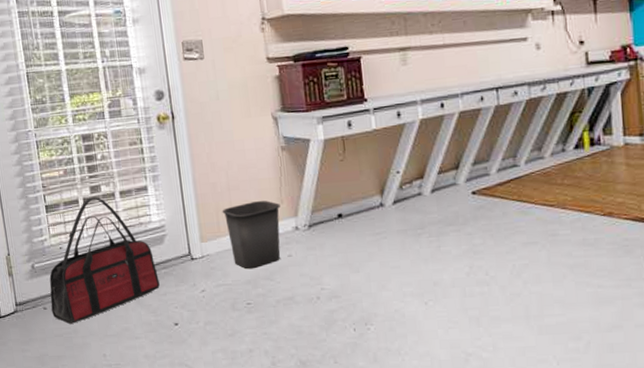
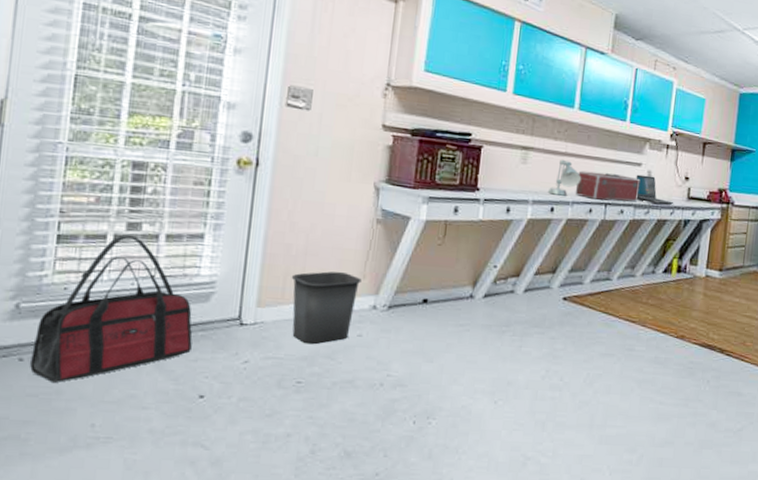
desk lamp: none [433,52,466,90] -> present [547,159,582,196]
toolbox: none [461,54,530,87] -> present [575,170,641,202]
laptop computer: none [523,48,572,78] -> present [636,174,674,205]

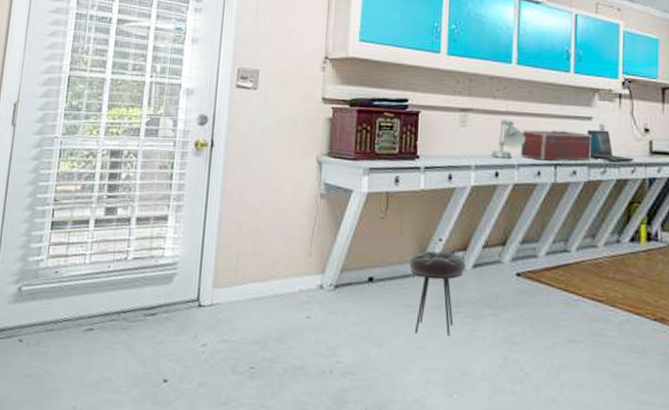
duffel bag: present [30,234,193,383] -> none [27,219,158,364]
waste bin: present [291,271,362,345] -> none [243,249,308,327]
stool: none [463,276,518,351] -> present [409,251,466,336]

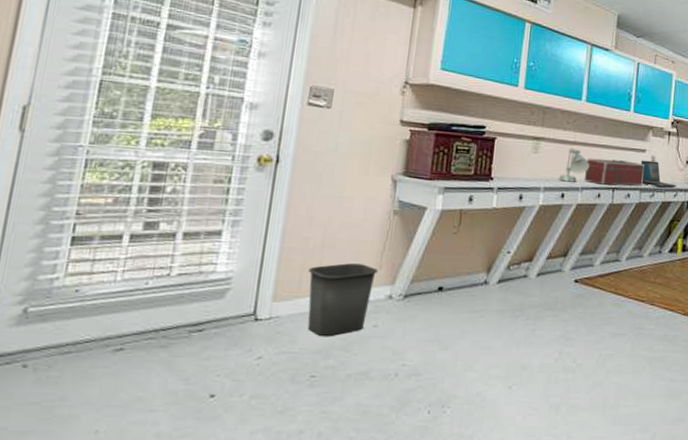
waste bin: none [243,249,308,327] -> present [307,262,378,337]
stool: present [409,251,466,336] -> none [478,262,531,336]

